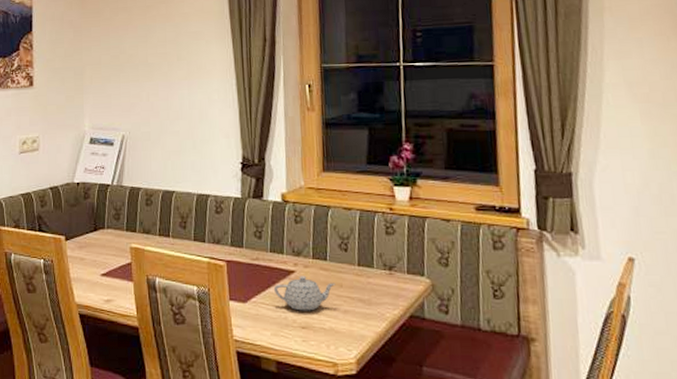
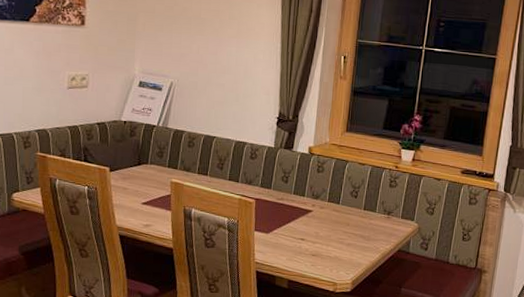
teapot: present [274,276,336,311] -> none [293,214,344,243]

